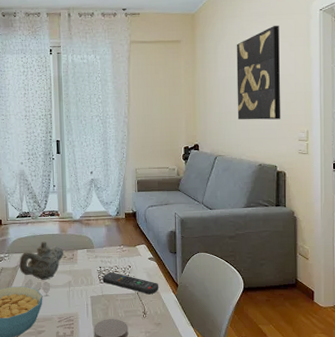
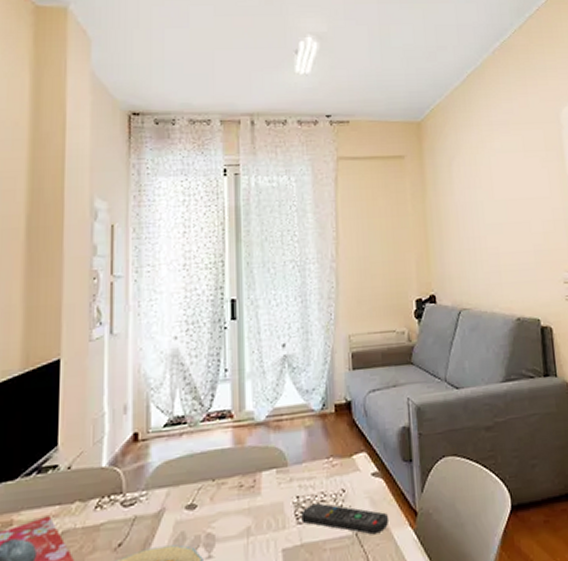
teapot: present [19,241,64,280] -> none [164,462,240,531]
wall art: present [236,25,281,120] -> none [475,136,540,259]

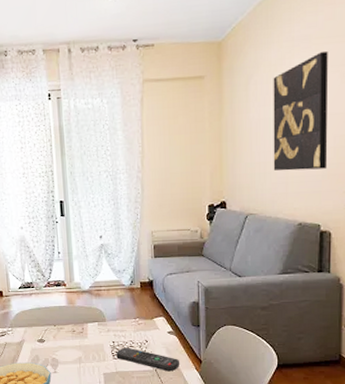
wall art: none [475,136,540,259] -> present [273,50,328,171]

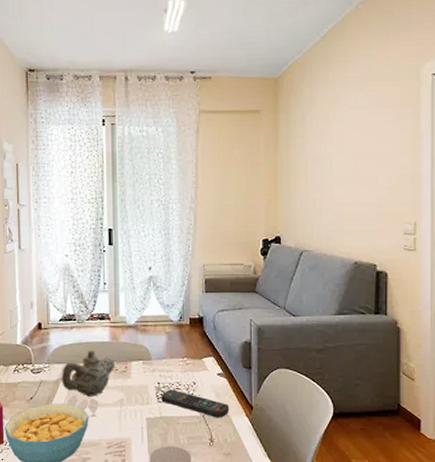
teapot: none [23,314,73,356] -> present [61,350,116,397]
wall art: present [273,50,328,171] -> none [328,92,383,208]

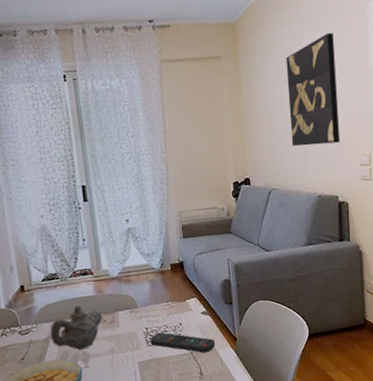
wall art: none [328,92,383,208] -> present [285,32,341,146]

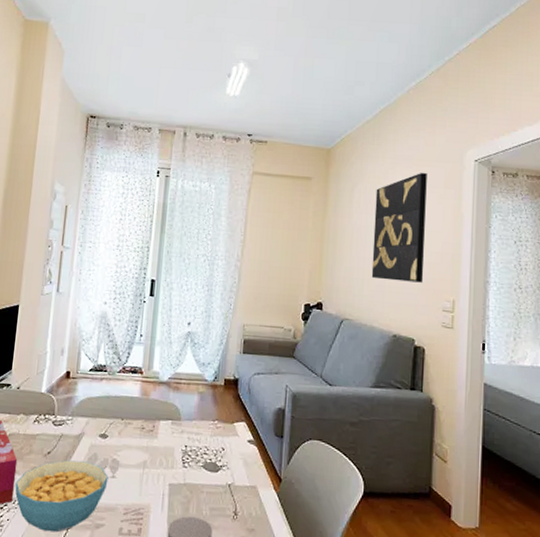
teapot: present [50,305,103,350] -> none [83,405,143,456]
remote control: present [150,332,215,353] -> none [186,454,257,489]

